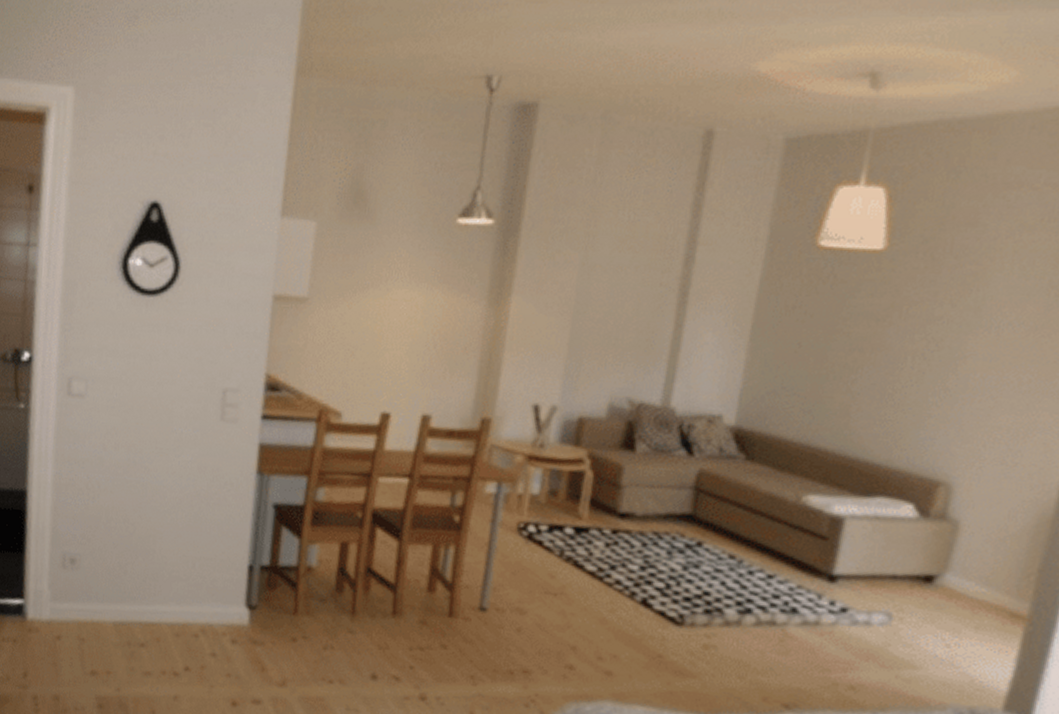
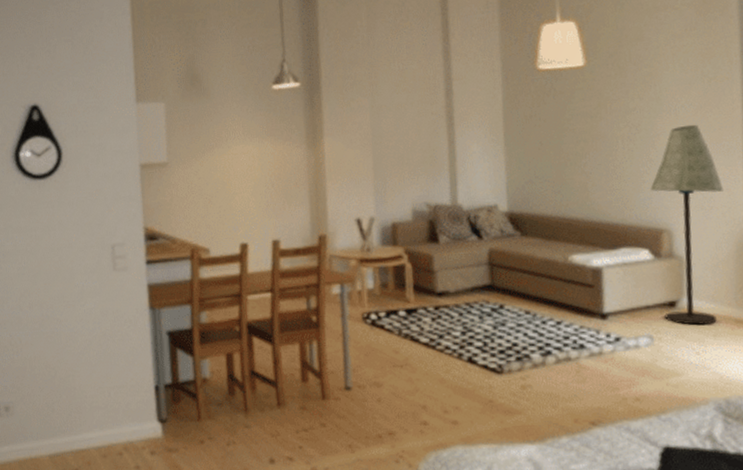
floor lamp: none [914,349,1040,613] -> present [650,124,723,326]

